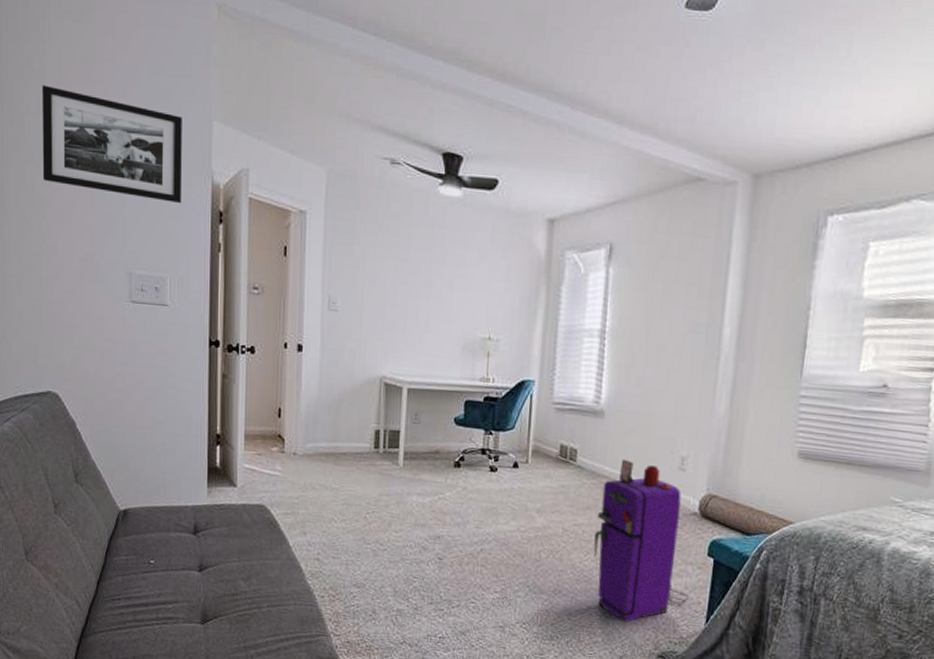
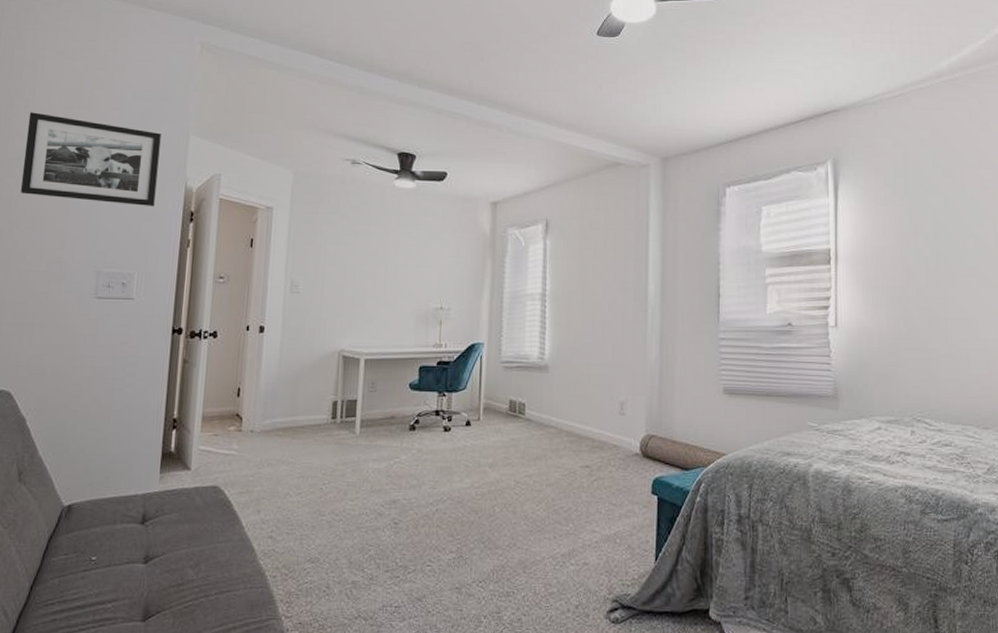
air purifier: present [593,458,689,623] -> none [545,408,637,569]

